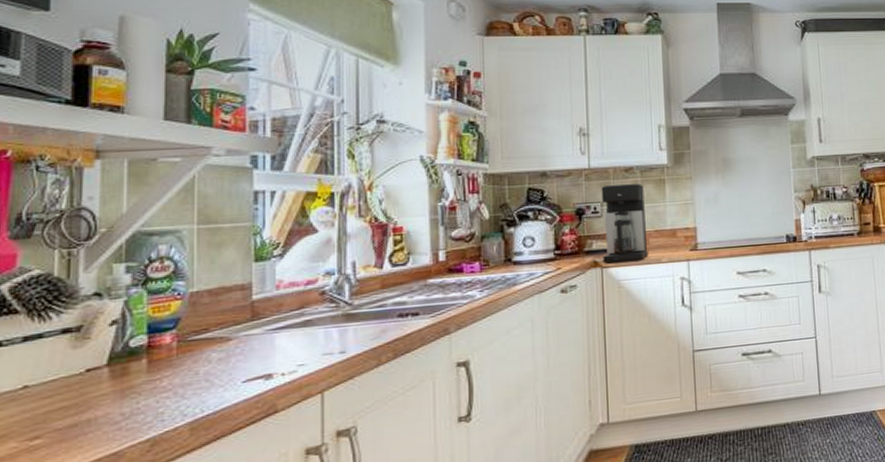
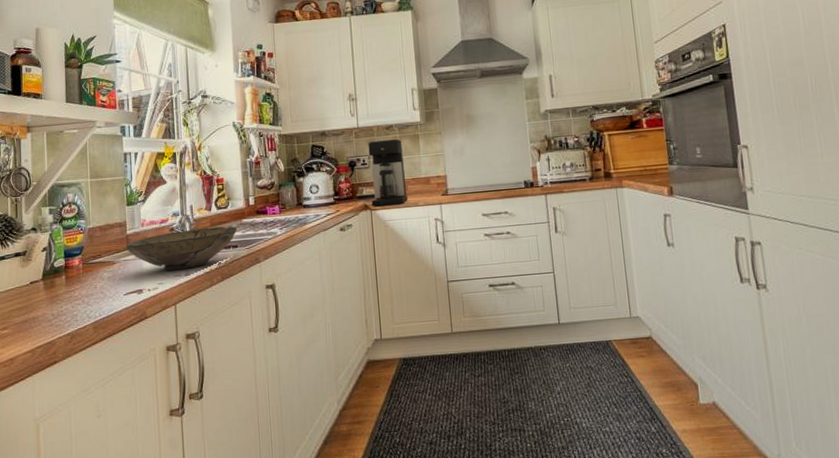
bowl: none [250,287,420,348] -> present [126,226,238,271]

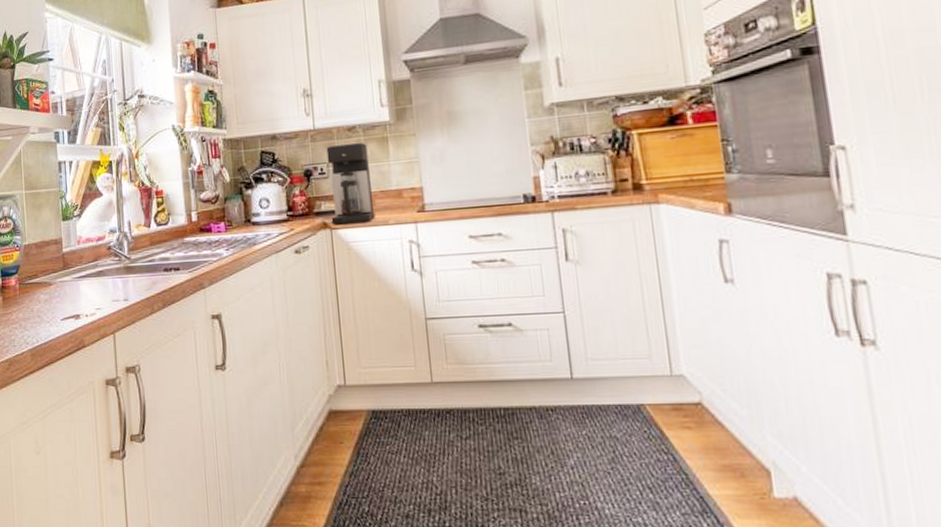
bowl: present [126,226,238,271] -> none [62,245,179,294]

